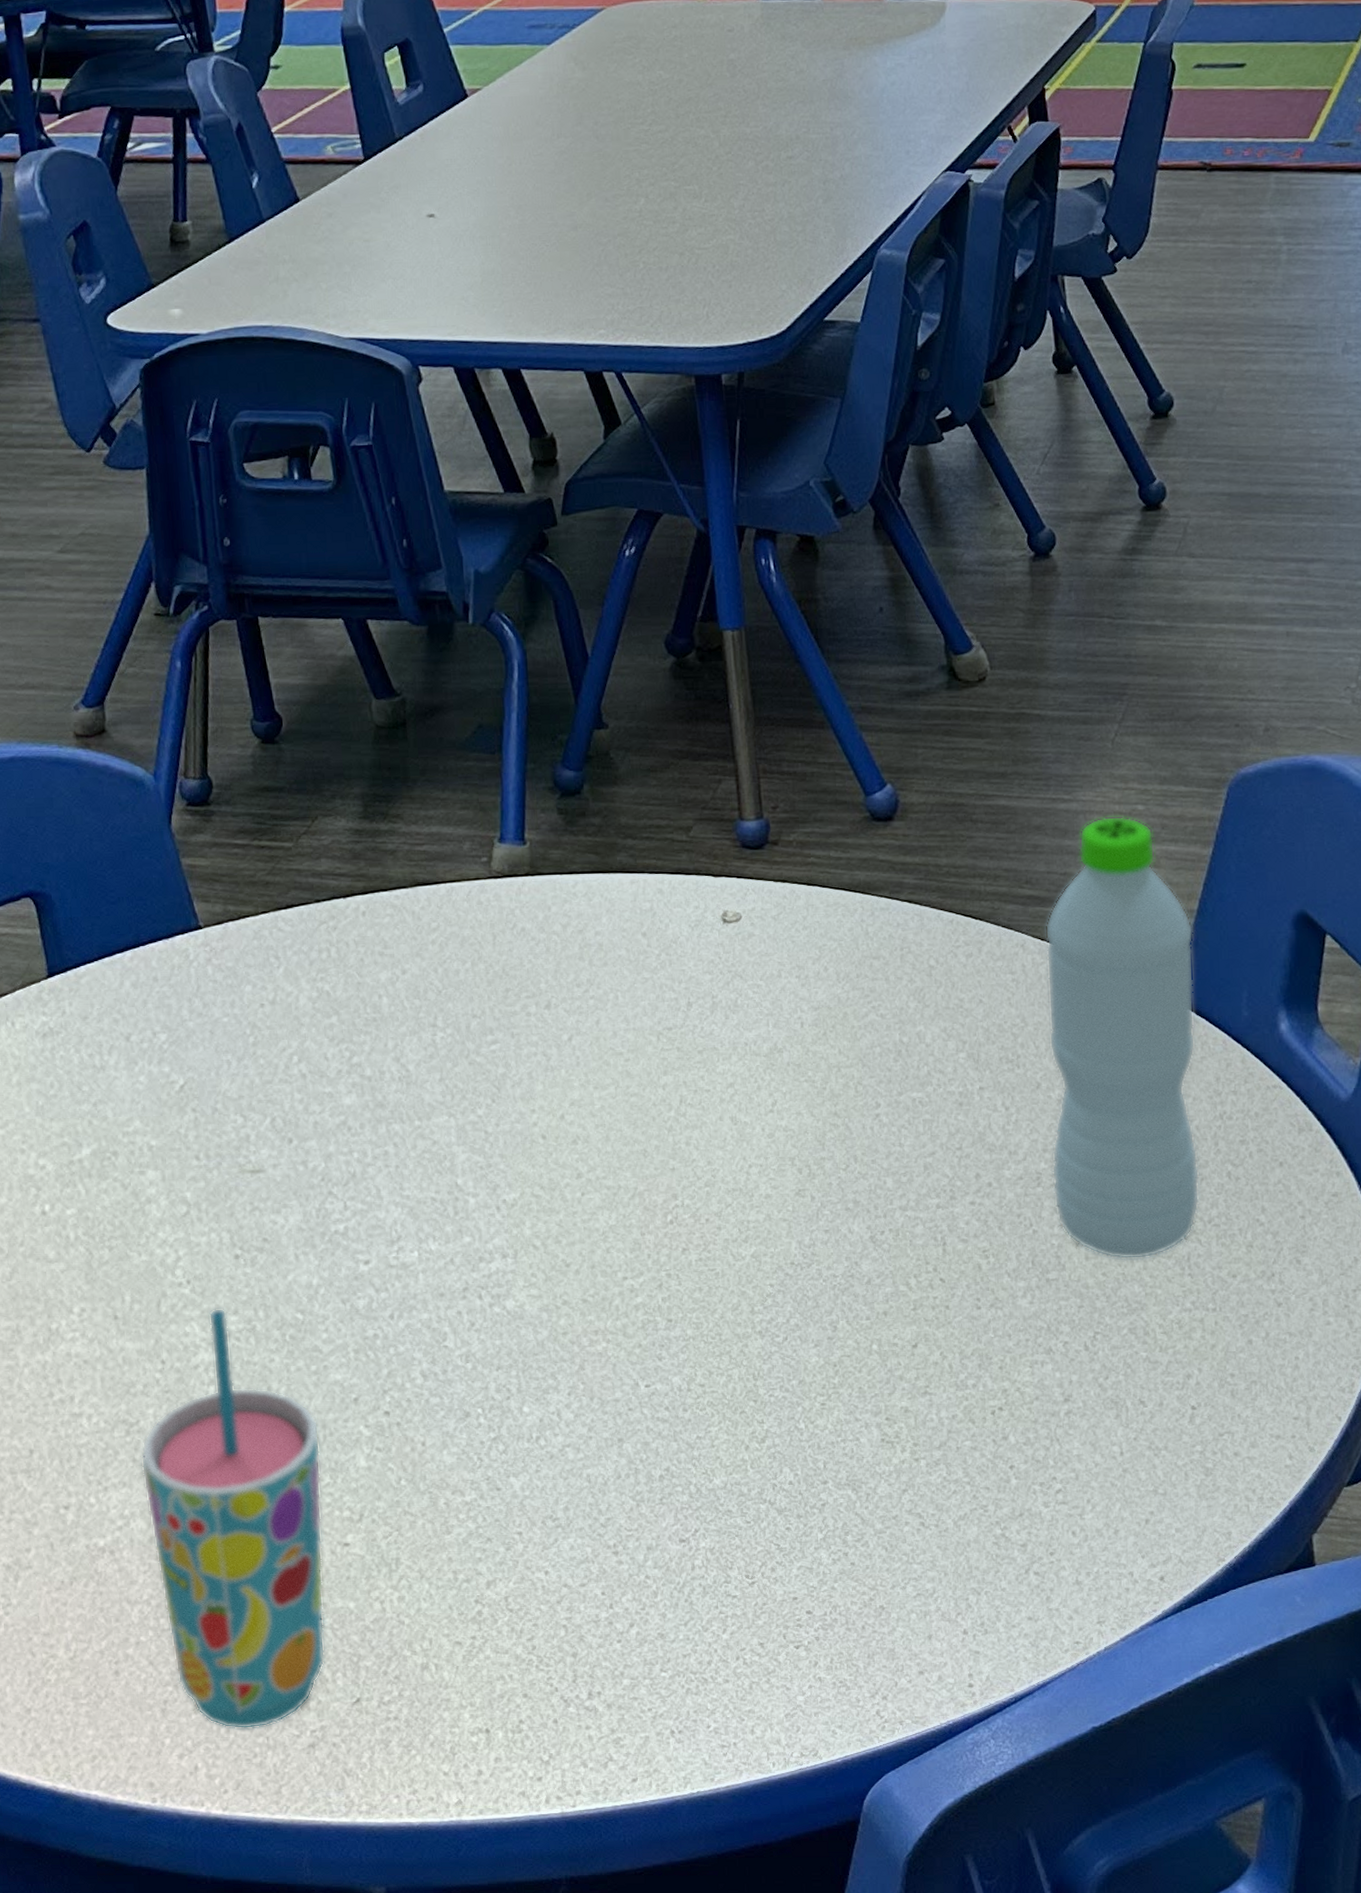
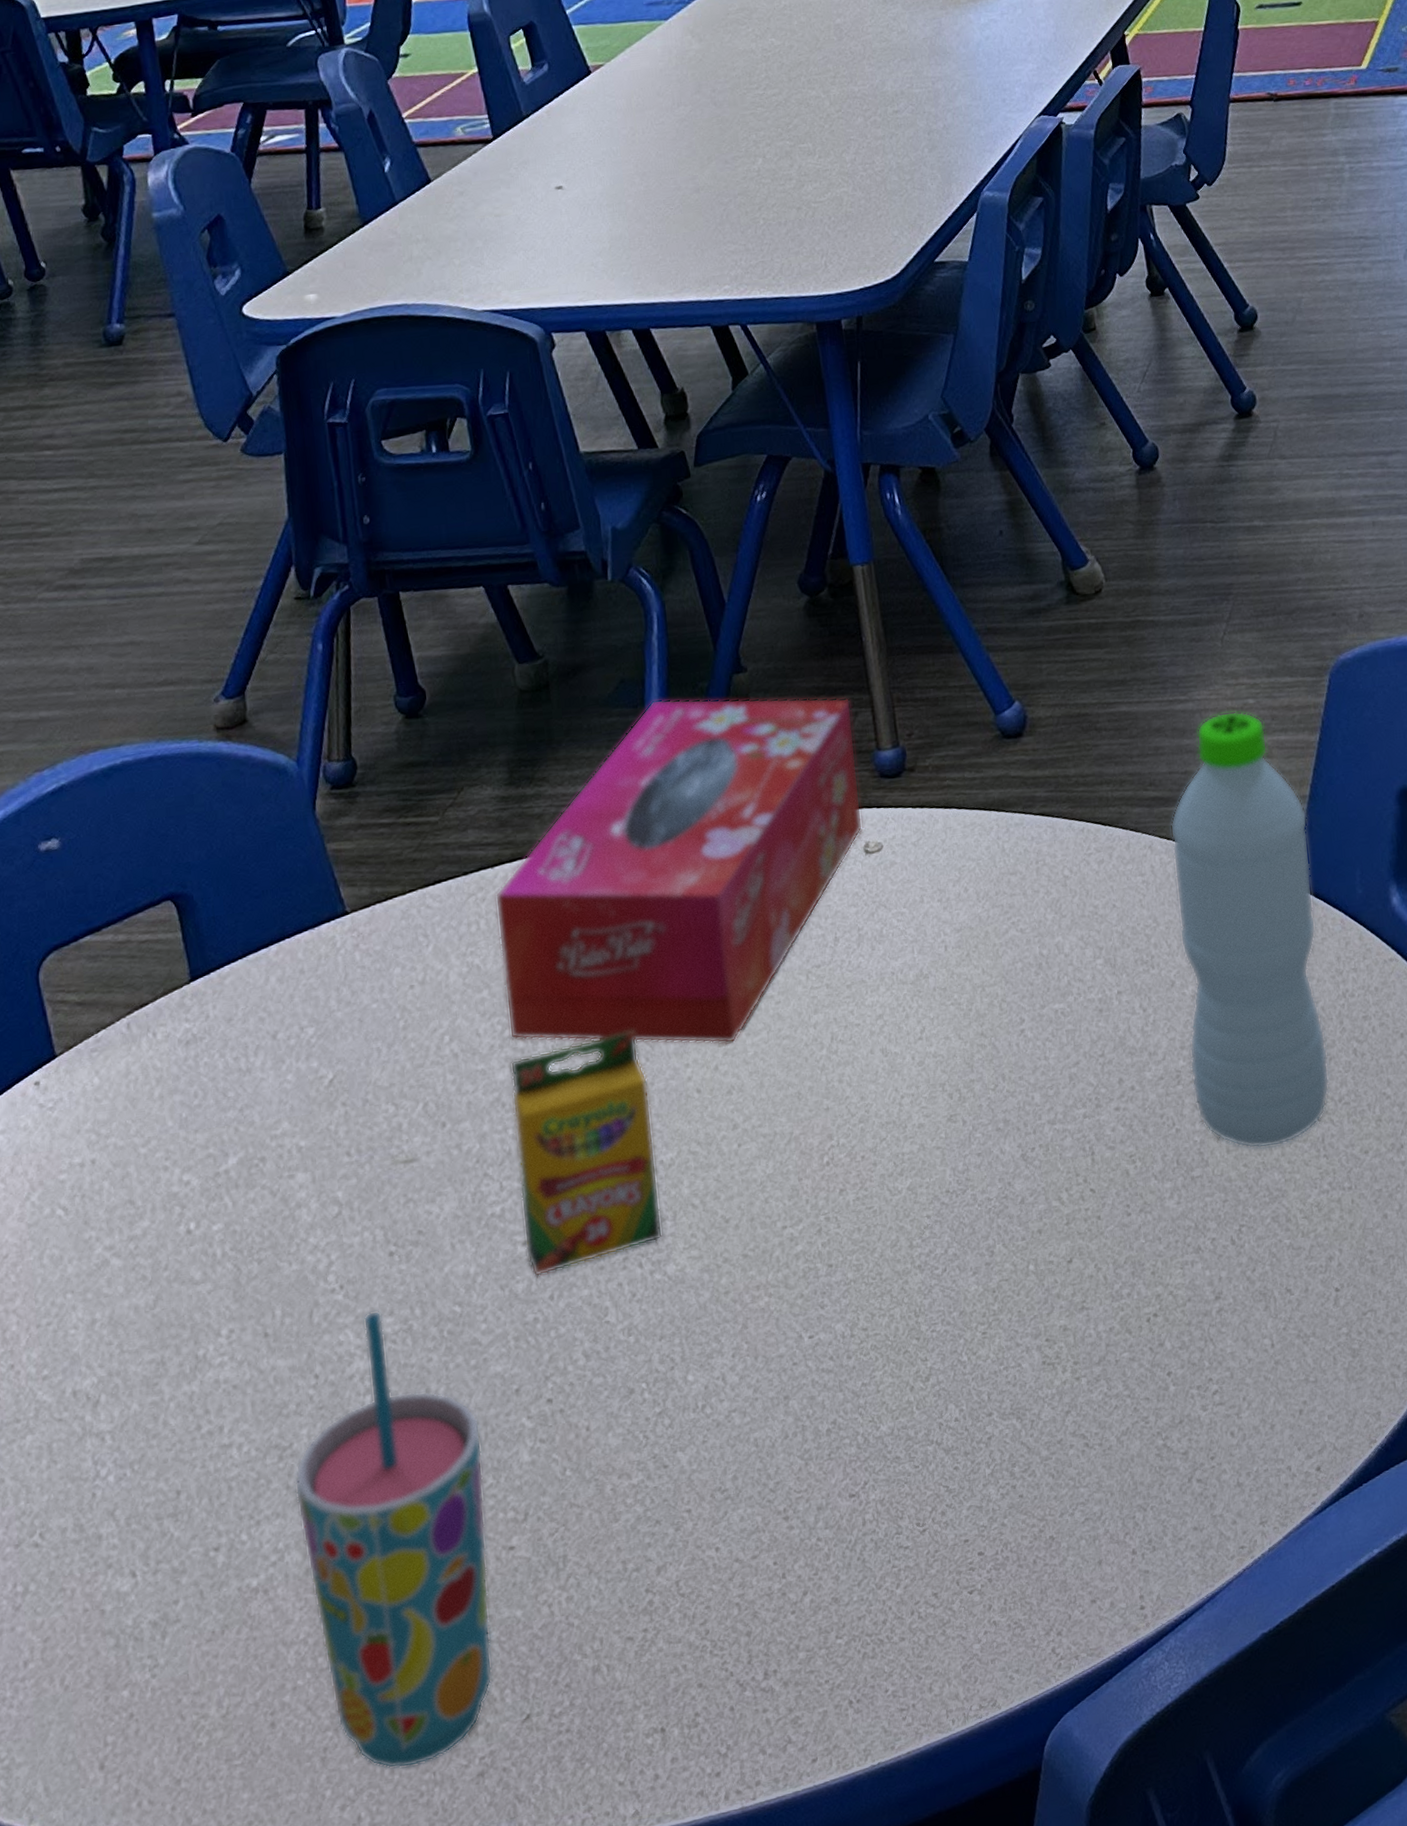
tissue box: none [346,748,722,1095] -> present [495,697,863,1044]
crayon box: none [357,1071,504,1296] -> present [510,1030,663,1277]

